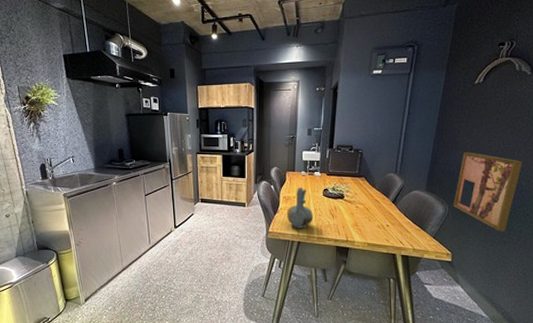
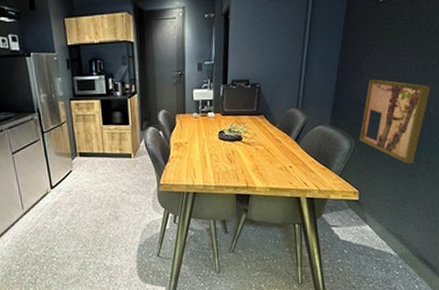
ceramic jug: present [286,188,314,228] -> none [178,131,209,178]

